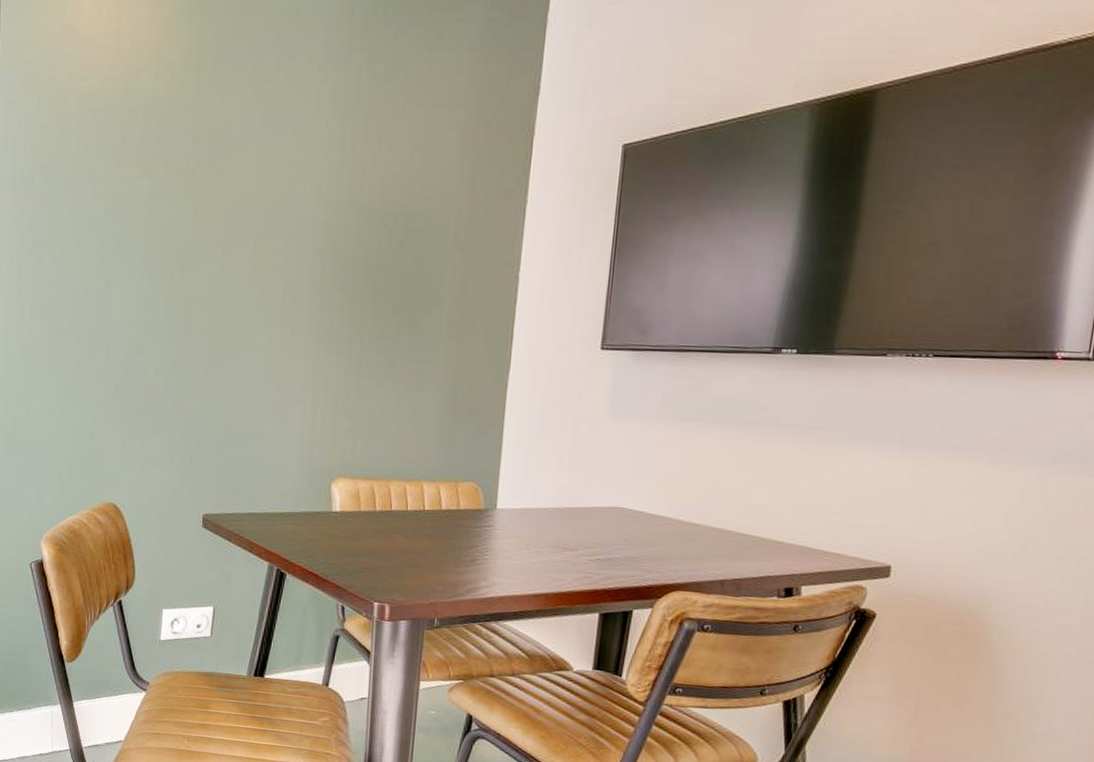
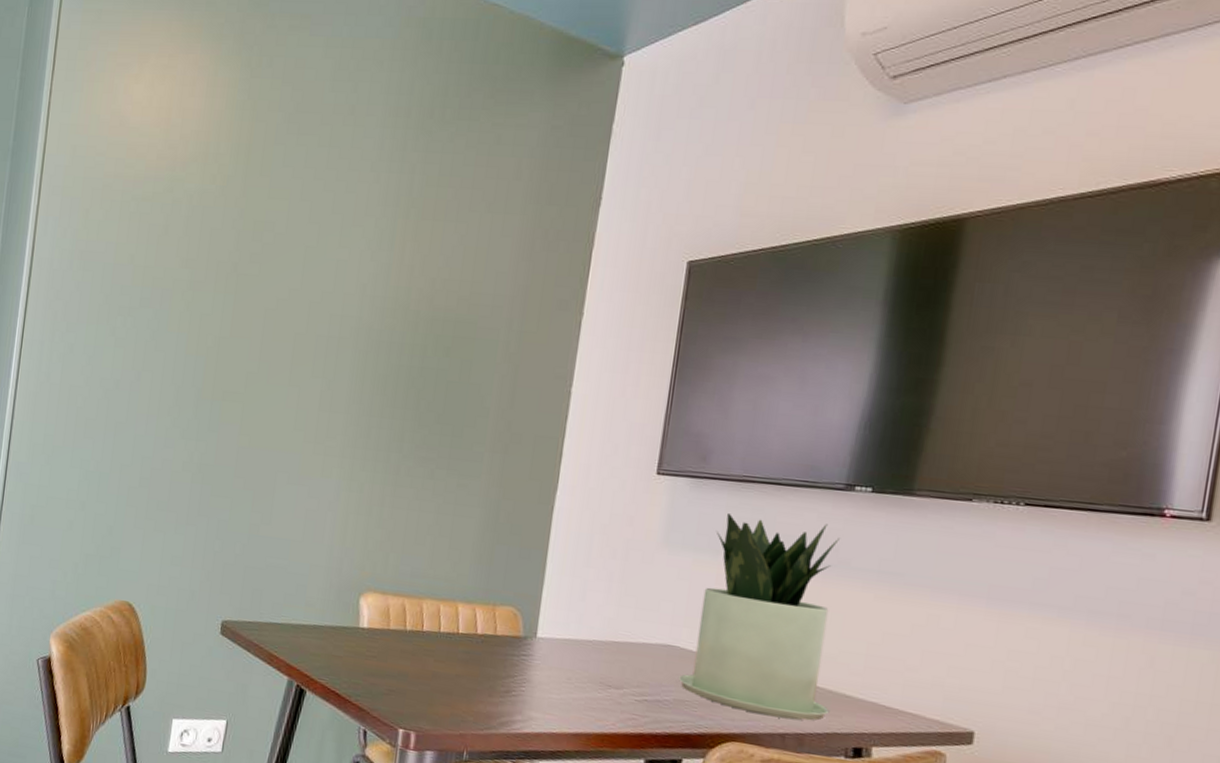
planter: none [627,382,769,567] -> present [679,514,839,721]

